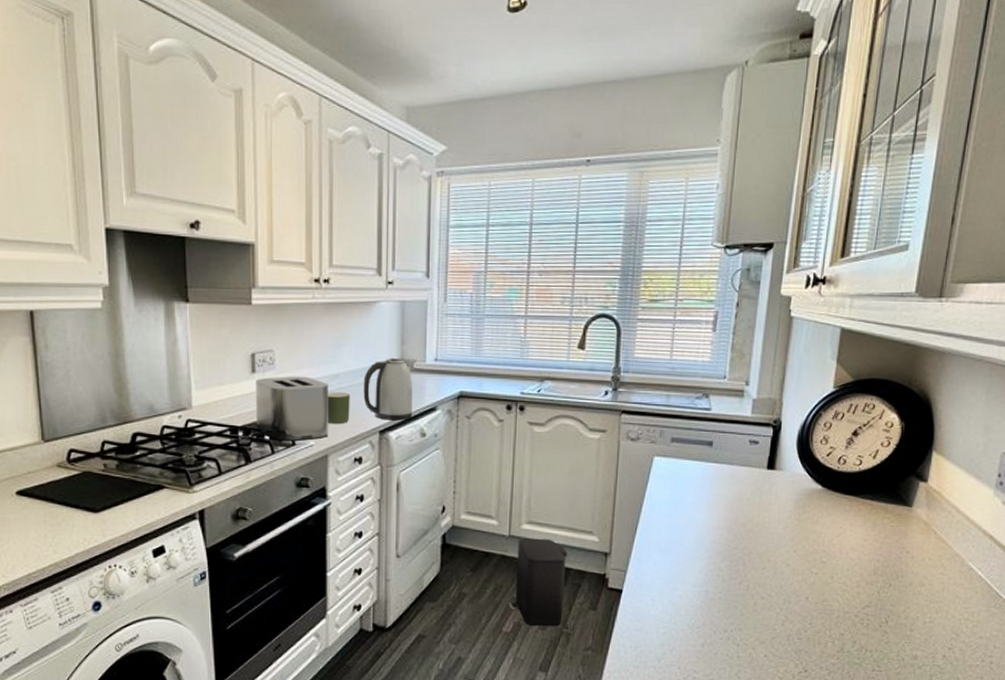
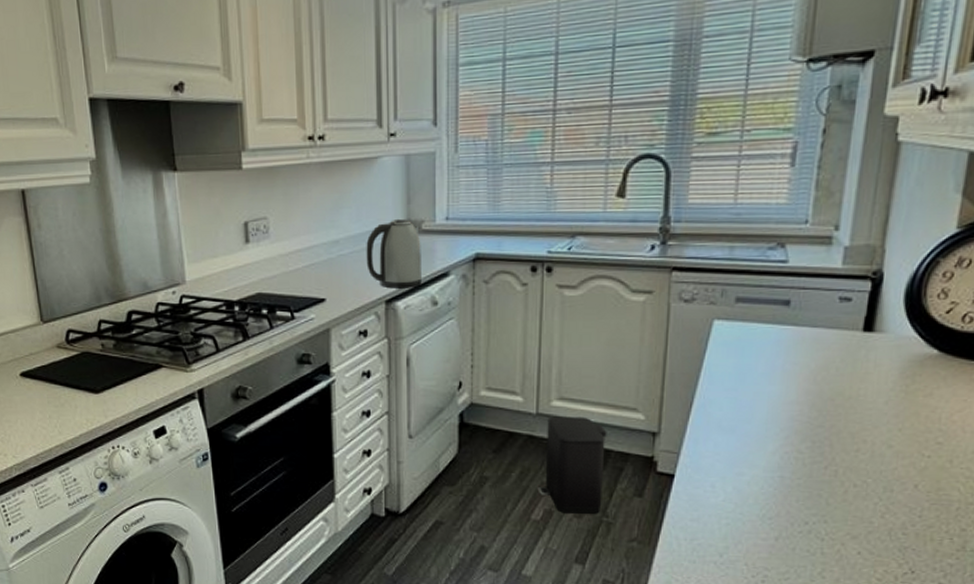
toaster: present [255,376,329,443] -> none [250,244,331,317]
mug: present [327,392,350,426] -> none [327,260,353,297]

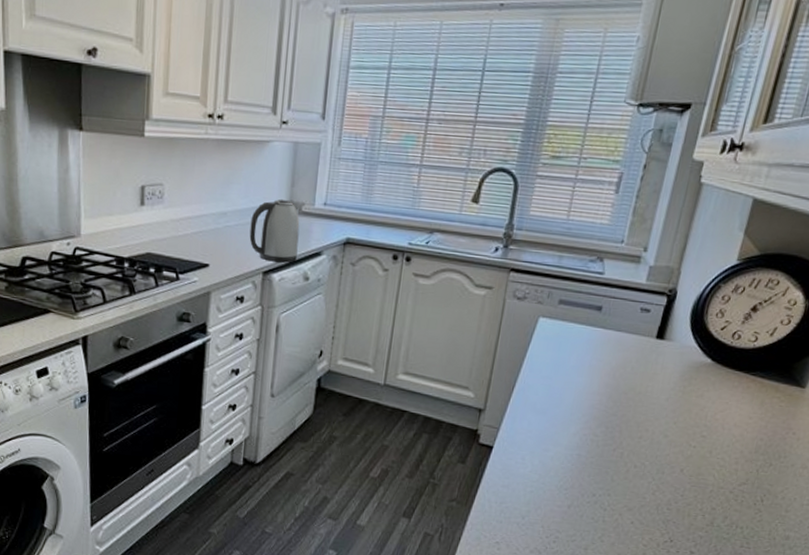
pedal bin: present [537,416,607,514] -> none [377,388,442,476]

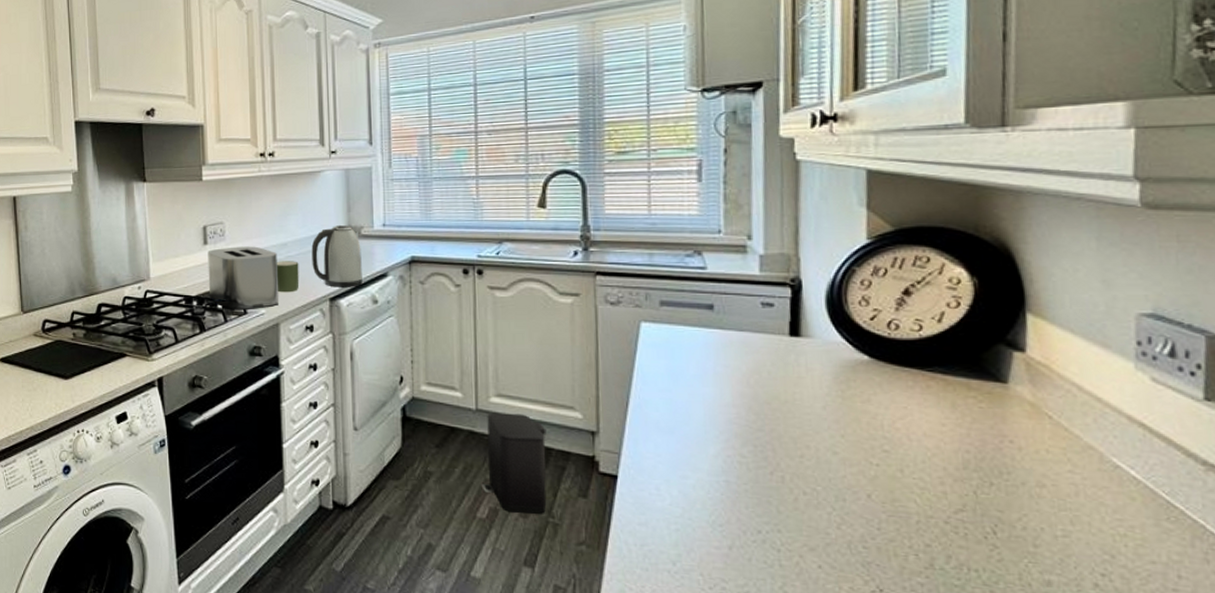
toaster: none [142,210,216,278] -> present [208,246,280,312]
mug: none [212,230,237,264] -> present [276,261,300,294]
pedal bin: none [377,388,442,476] -> present [481,413,547,514]

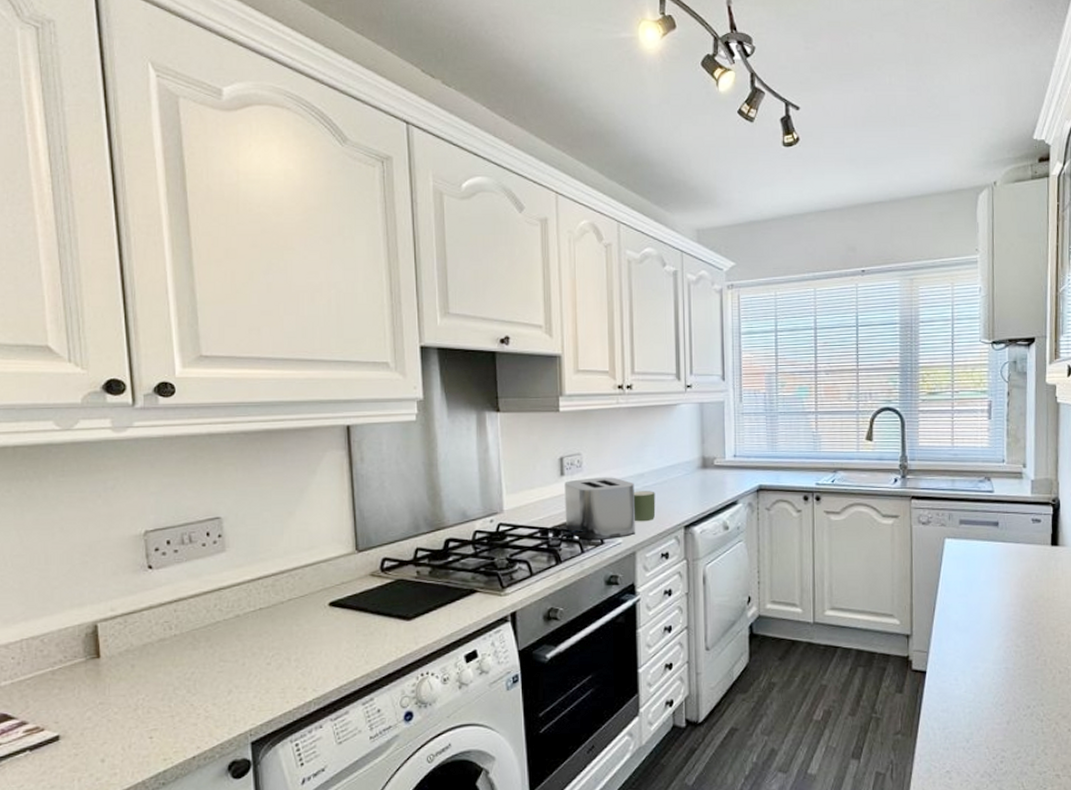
kettle: present [311,224,362,287] -> none [667,455,715,516]
pedal bin: present [481,413,547,514] -> none [817,624,871,712]

